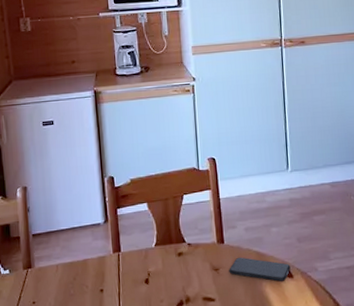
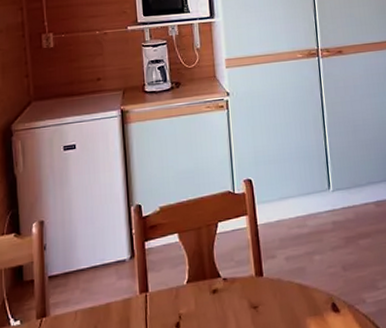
smartphone: present [229,257,291,282] -> none [269,291,337,318]

